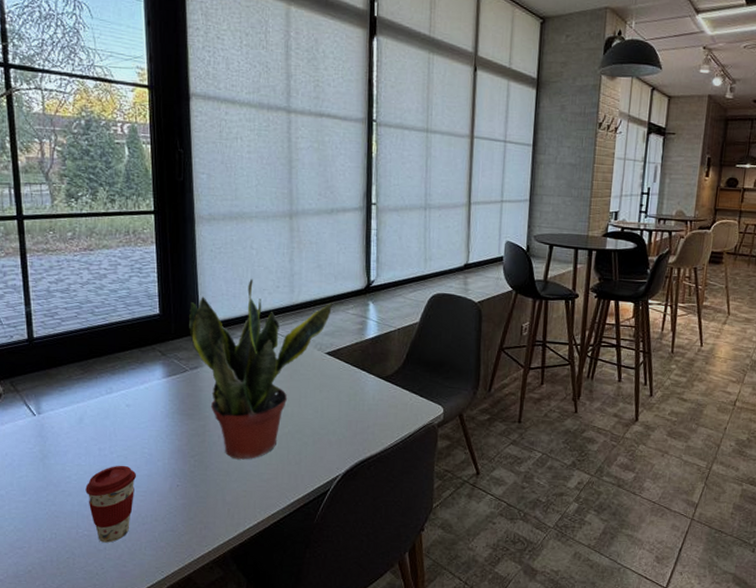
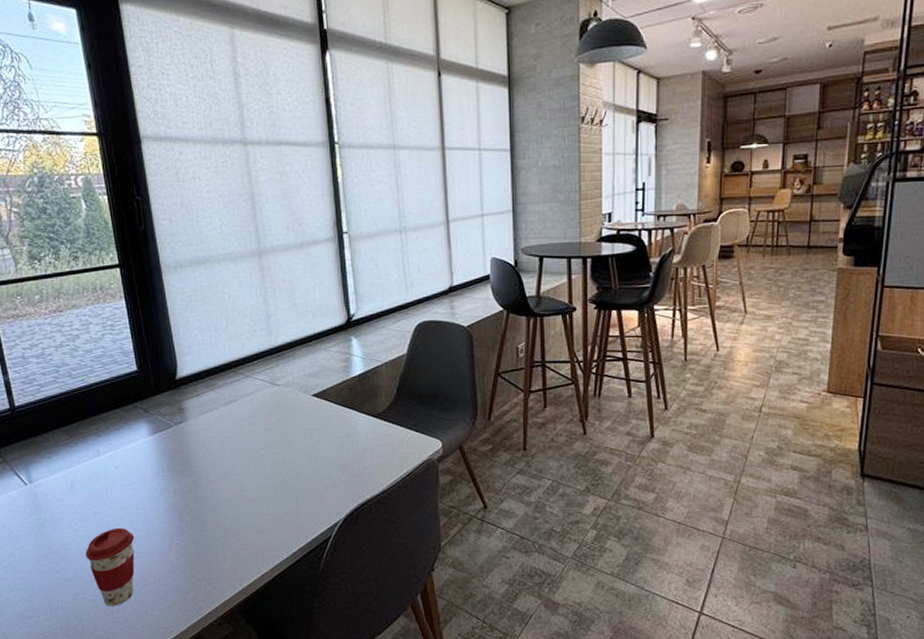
potted plant: present [189,278,333,460] -> none [167,324,314,513]

